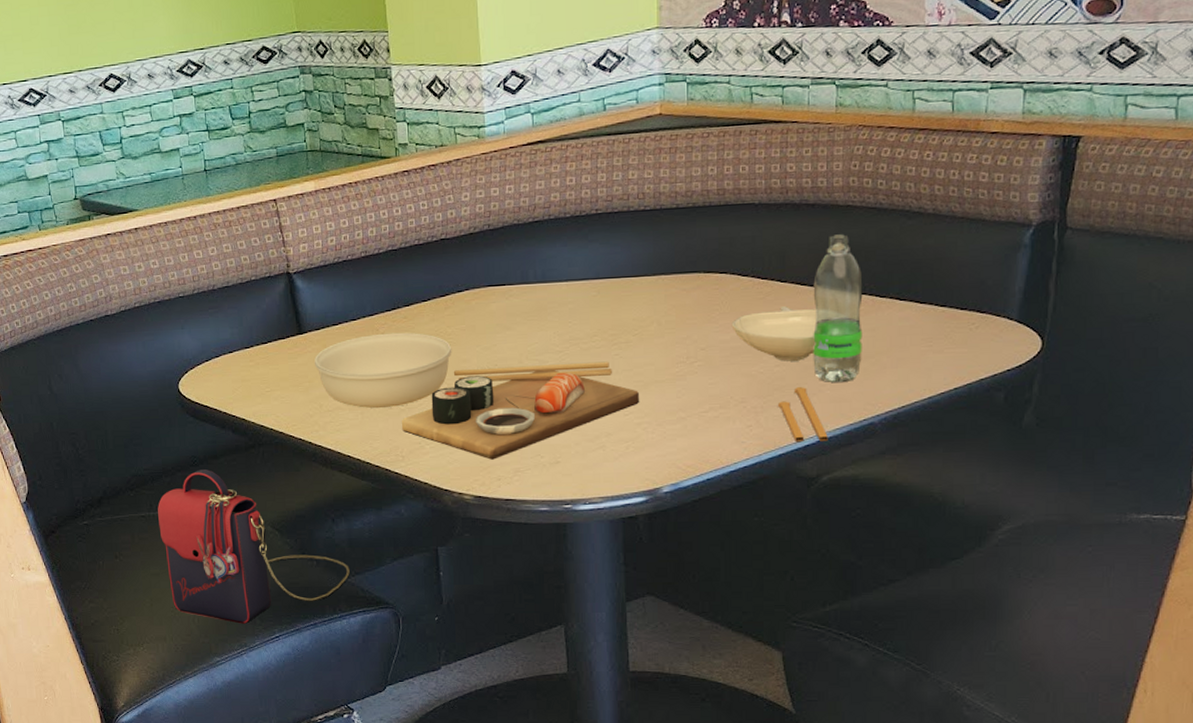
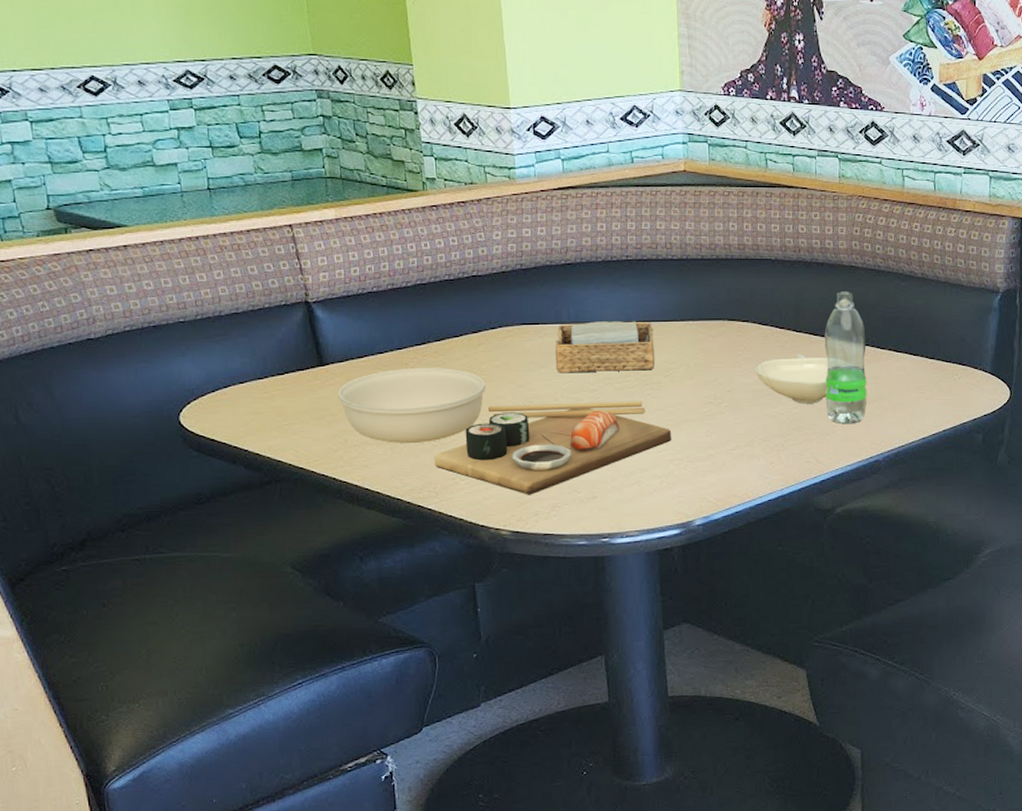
handbag: present [158,469,350,624] -> none [155,508,381,672]
napkin holder: none [520,278,623,335] -> present [555,321,655,373]
chopsticks: present [778,386,828,442] -> none [797,426,841,477]

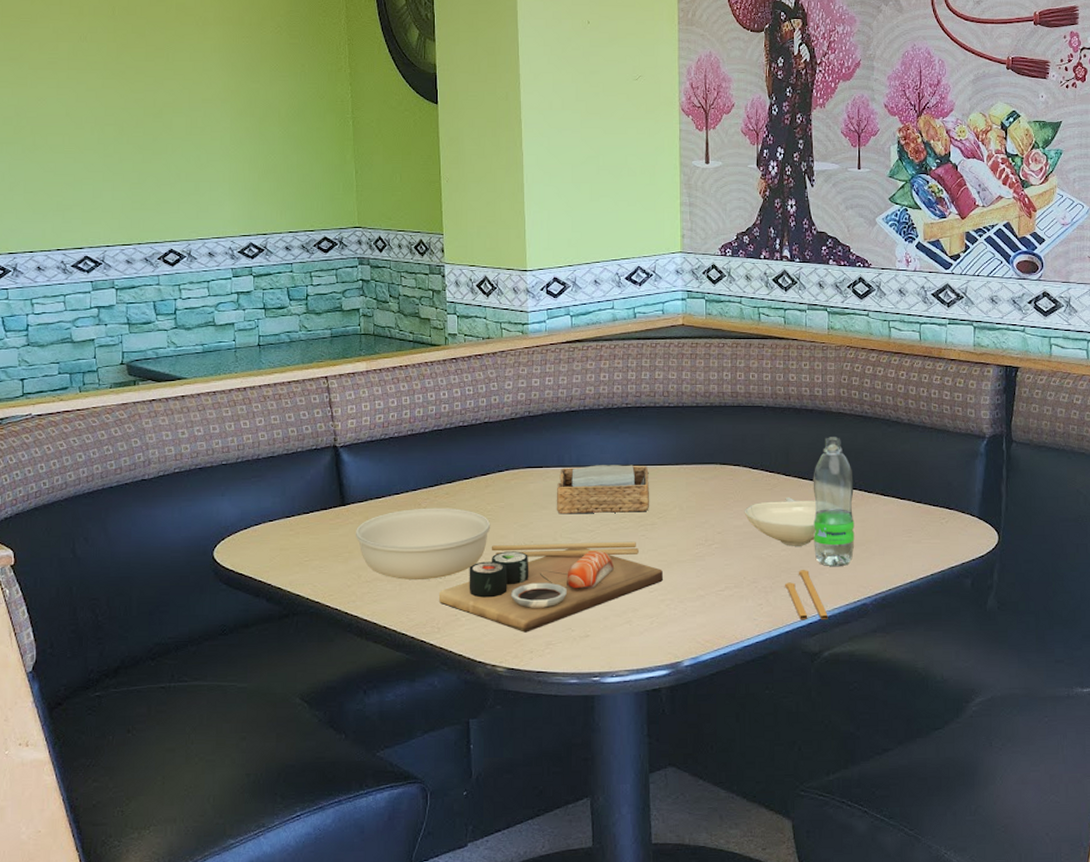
chopsticks: none [797,426,841,477] -> present [785,569,828,620]

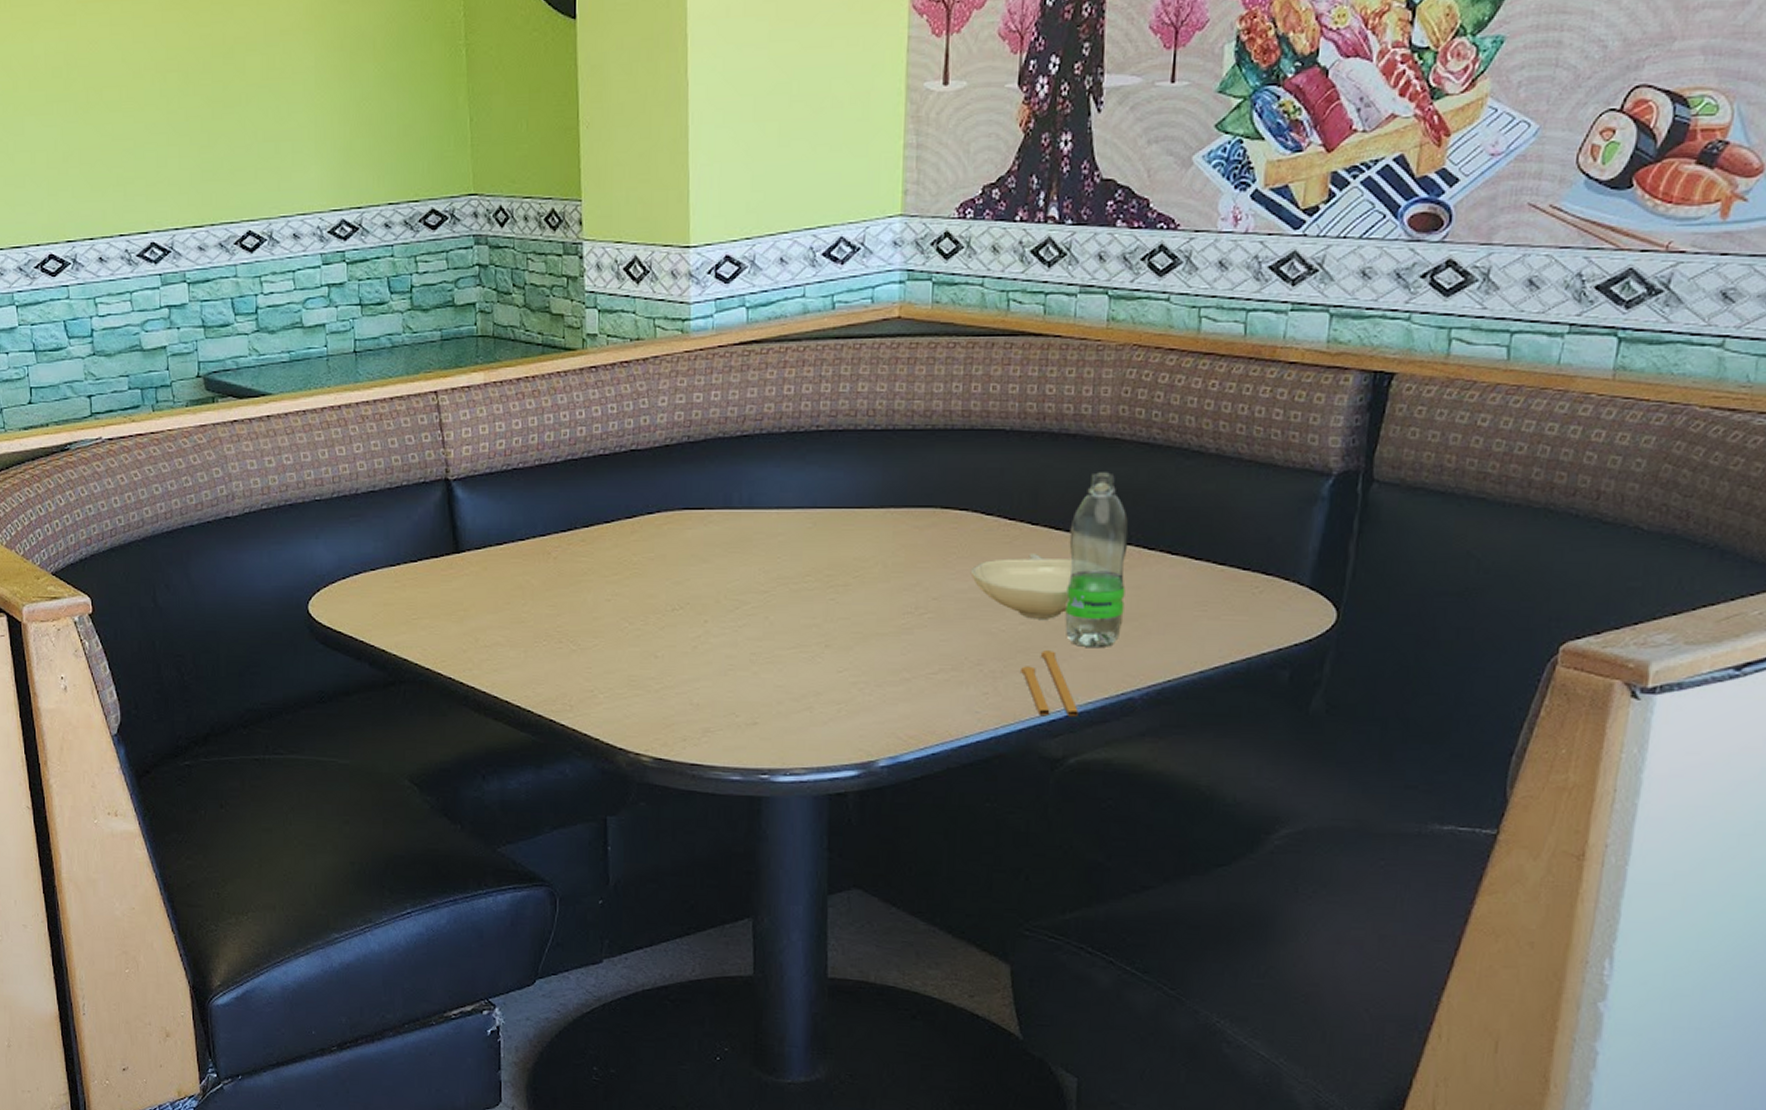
soup bowl: present [356,507,491,581] -> none [472,558,637,647]
sushi: present [438,541,663,633] -> none [571,606,856,716]
napkin holder: present [556,465,649,514] -> none [720,507,844,570]

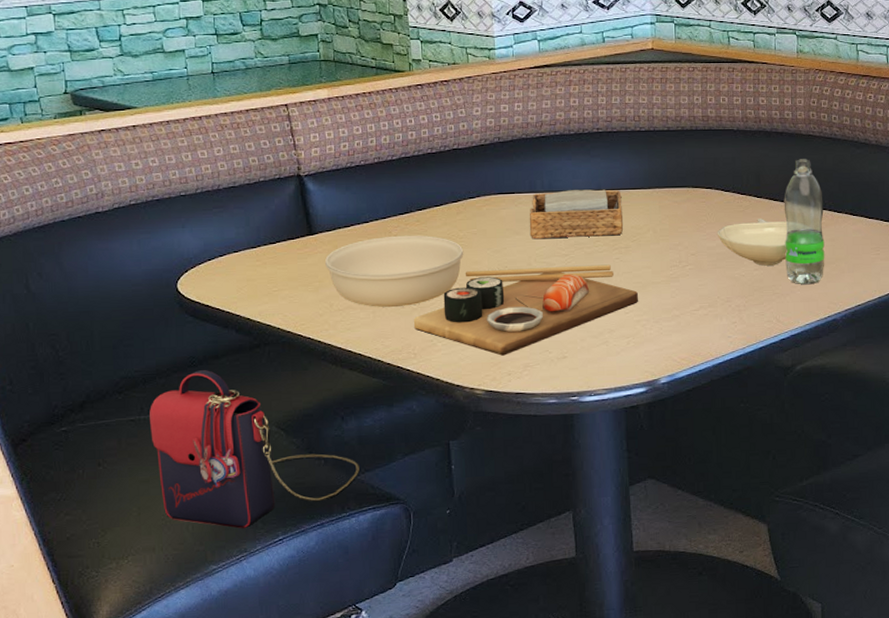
handbag: none [275,708,500,895] -> present [150,370,360,528]
soup bowl: none [472,558,637,647] -> present [325,235,464,308]
sushi: none [571,606,856,716] -> present [413,264,638,356]
napkin holder: none [720,507,844,570] -> present [529,189,623,239]
chopsticks: present [1021,649,1078,717] -> none [758,287,800,336]

